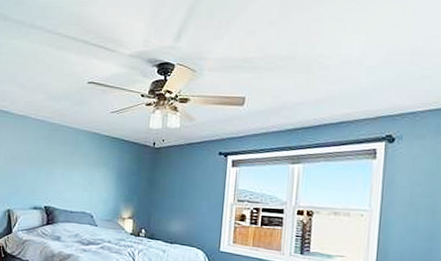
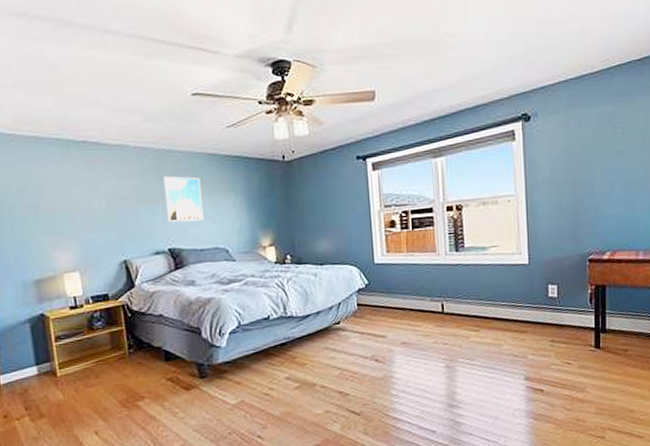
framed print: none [49,145,81,187] -> present [163,176,204,222]

